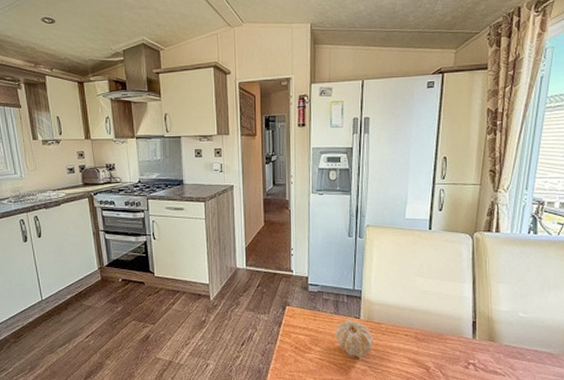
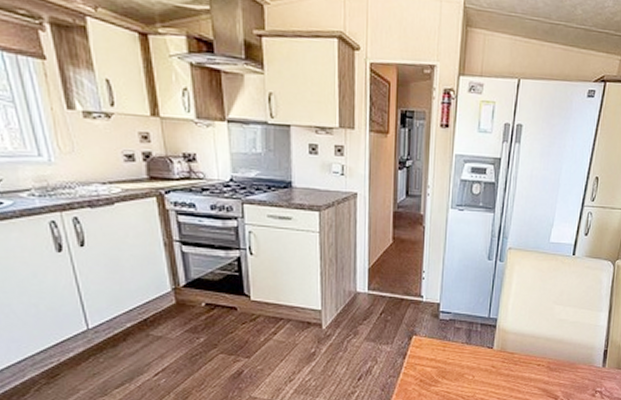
fruit: present [336,320,373,357] -> none [465,350,505,389]

